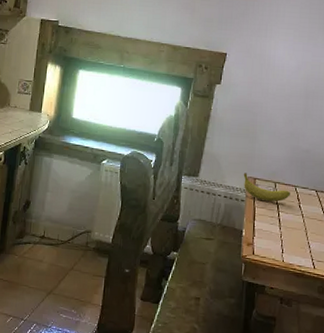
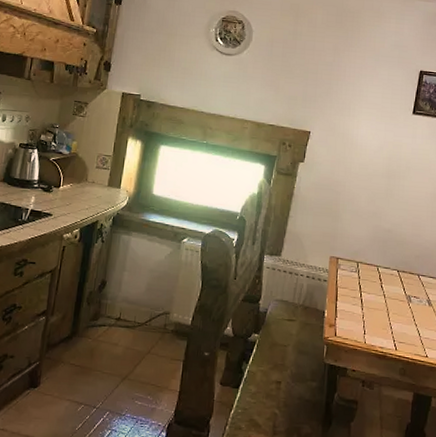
fruit: present [243,173,290,202] -> none [326,252,372,282]

